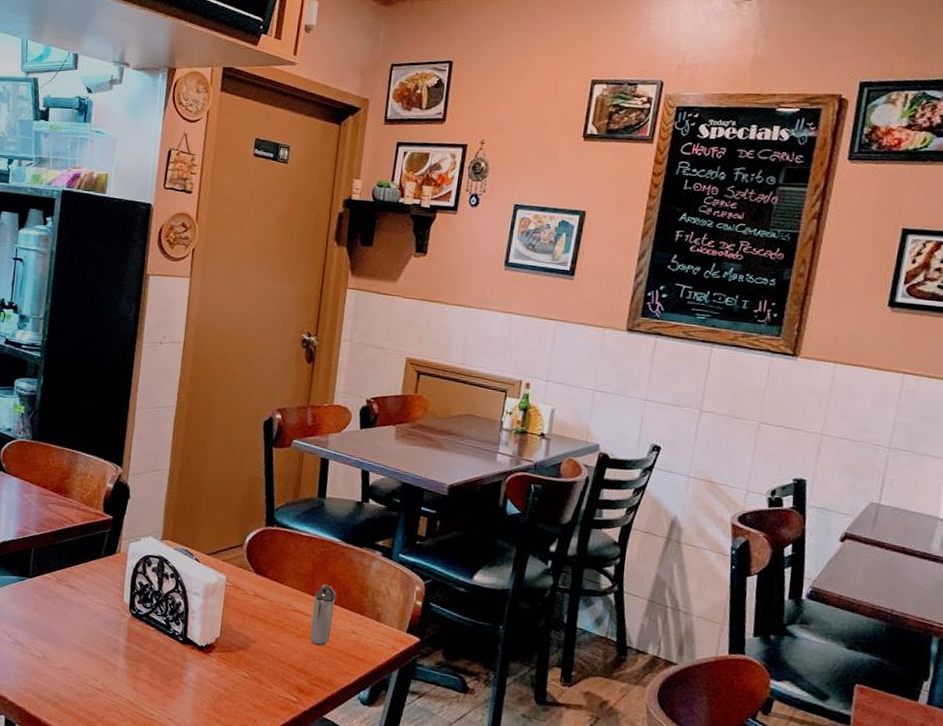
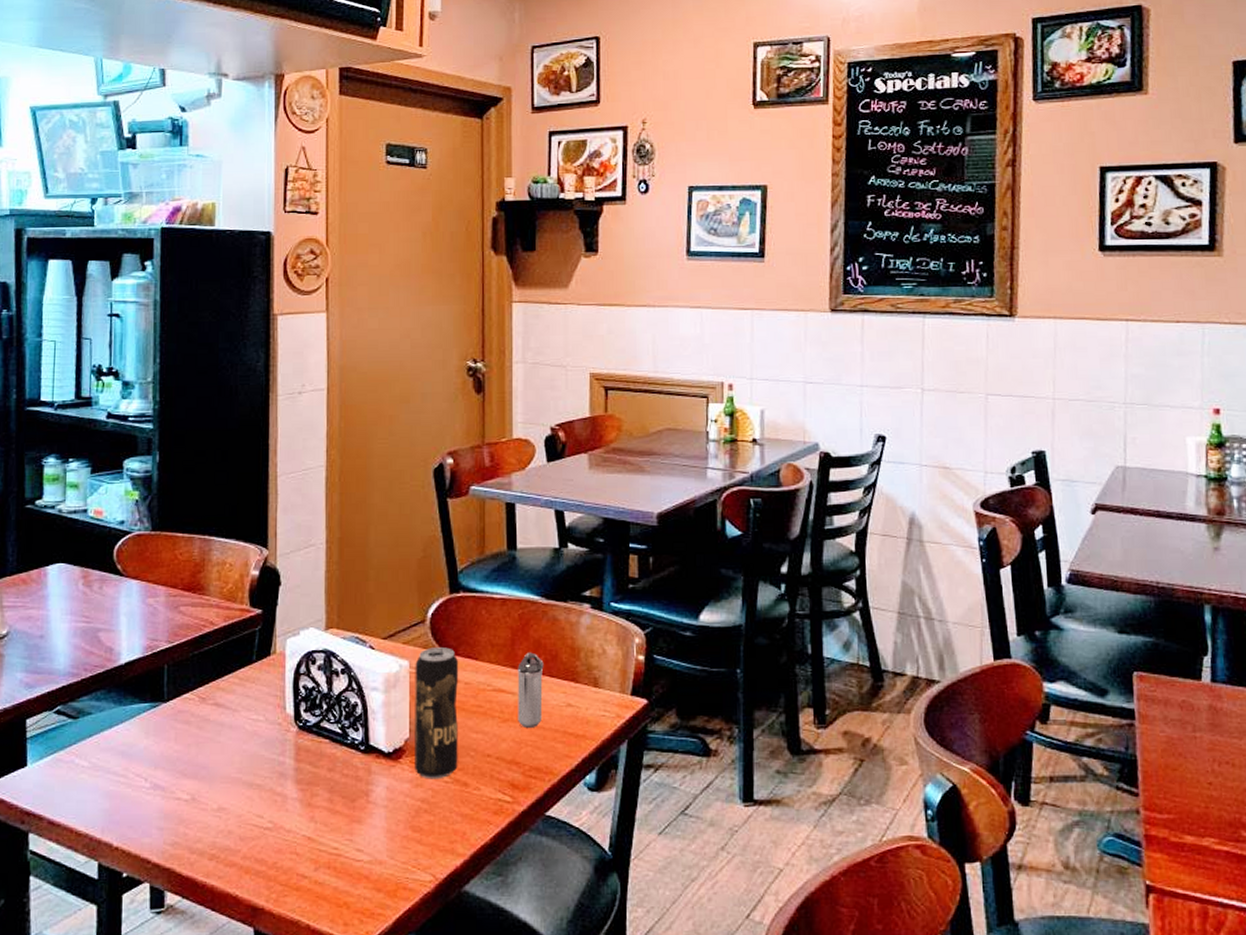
beverage can: none [221,567,267,674] -> present [415,647,459,780]

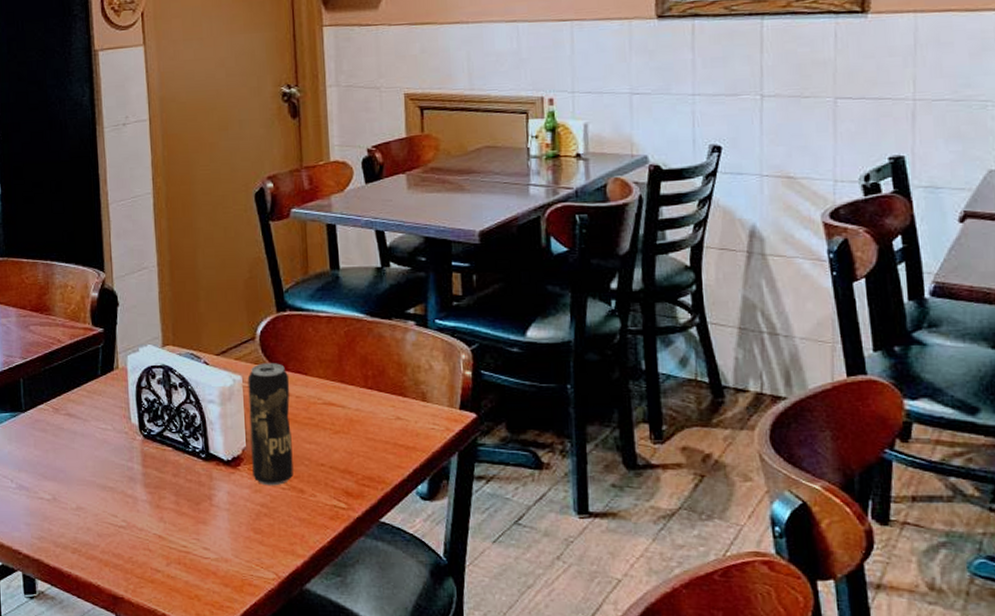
shaker: present [517,652,544,729] -> none [346,368,372,440]

